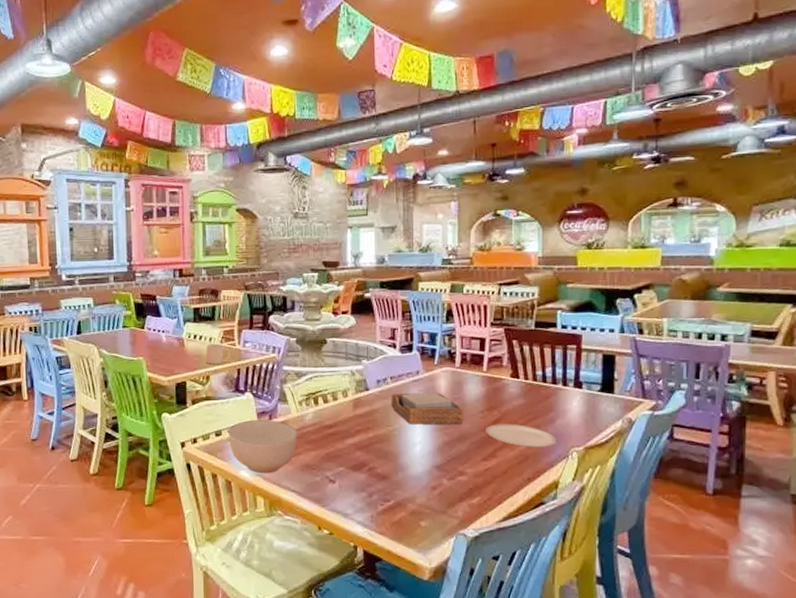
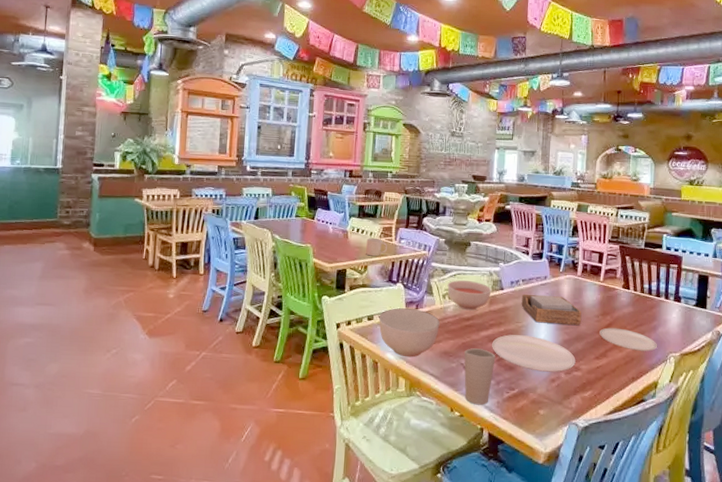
bowl: none [303,383,355,417] -> present [447,280,492,311]
cup: none [329,458,366,521] -> present [464,348,496,405]
plate: none [360,440,459,479] -> present [492,335,576,372]

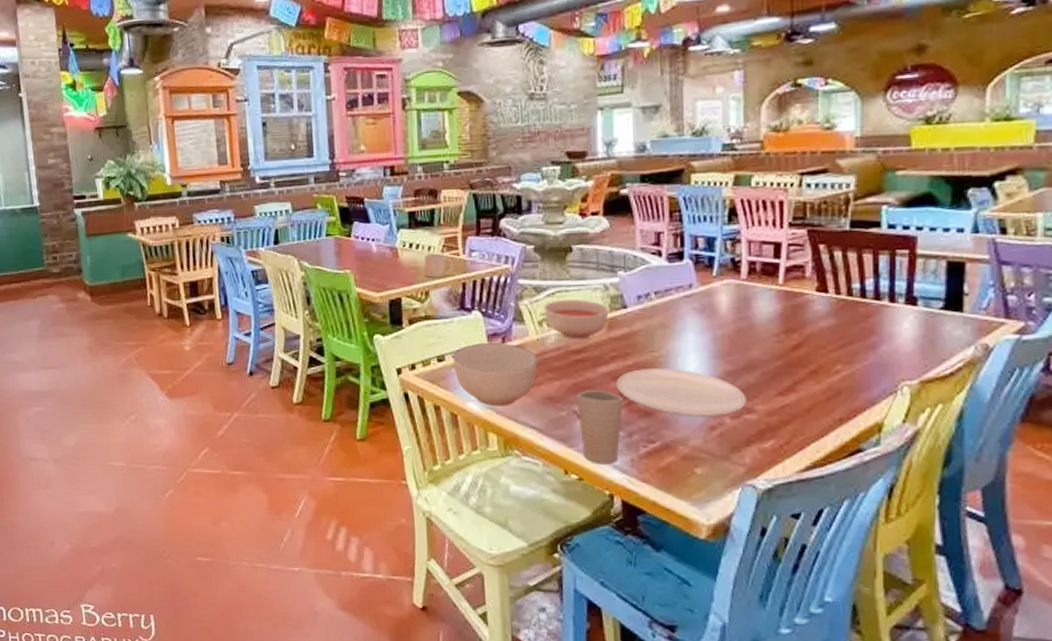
napkin holder: present [521,294,582,326] -> none [655,310,752,351]
plate: present [599,327,657,352] -> none [782,350,879,381]

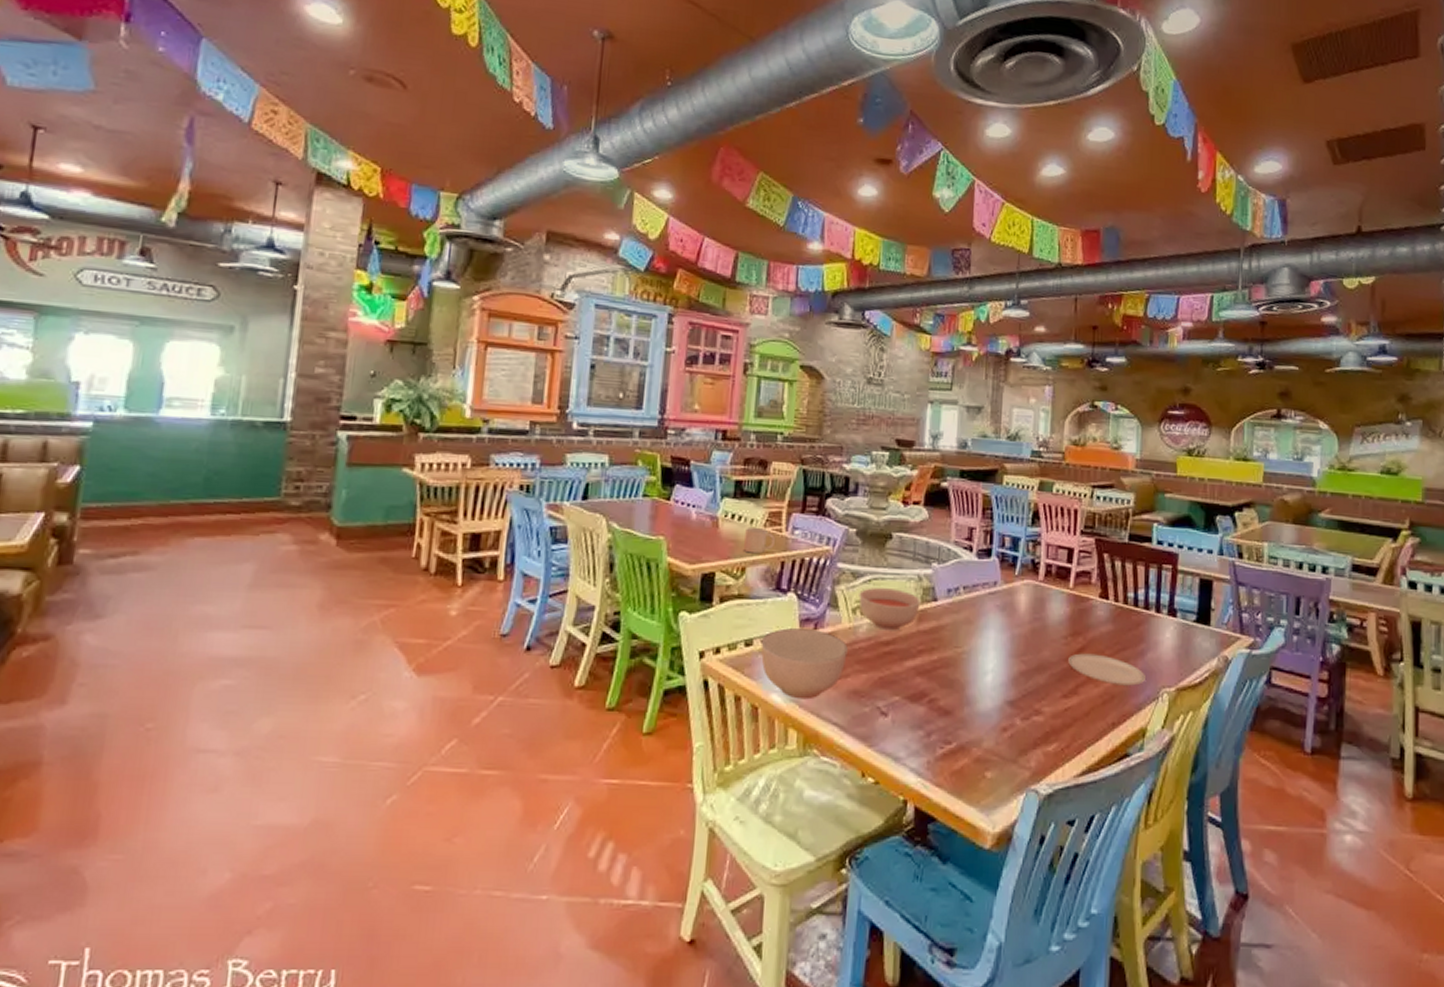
cup: present [577,390,624,465] -> none [881,685,926,767]
plate: present [616,368,747,417] -> none [920,665,1036,718]
plate: none [782,350,879,381] -> present [1068,653,1145,686]

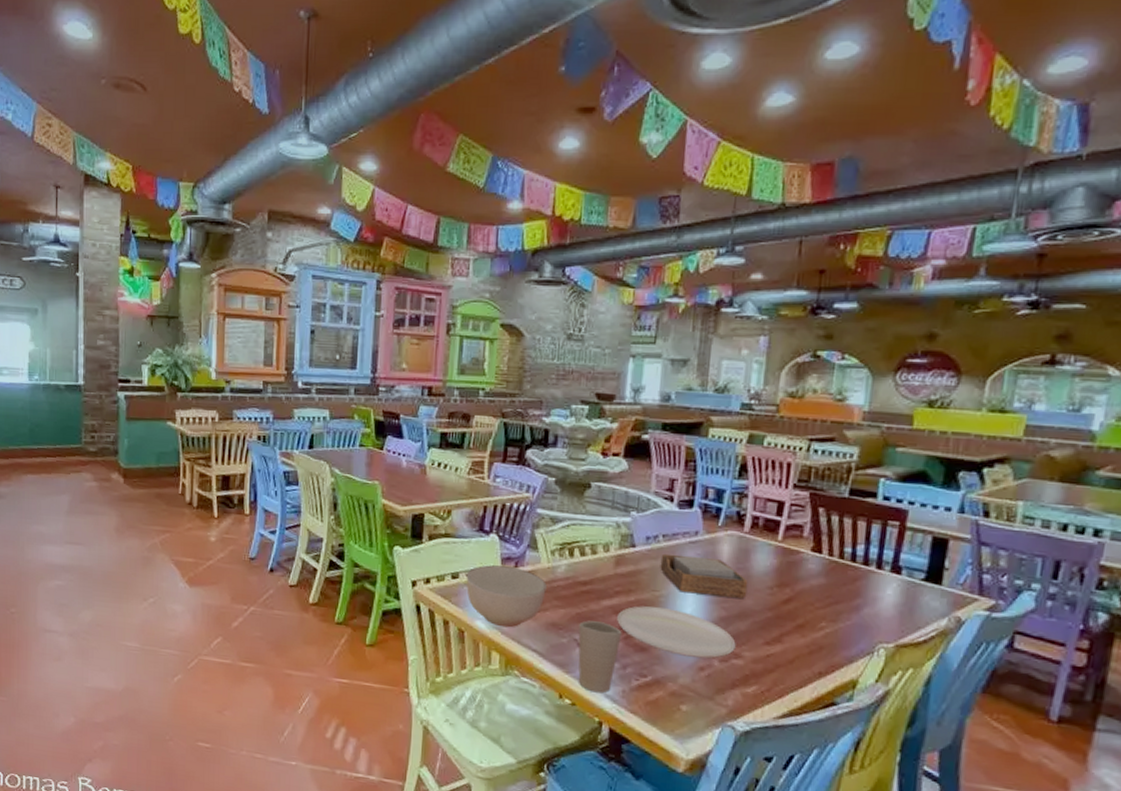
mug: present [744,528,776,554] -> none [450,475,479,499]
bowl: present [858,588,921,631] -> none [557,532,619,573]
cup: none [881,685,926,767] -> present [578,620,622,694]
plate: none [920,665,1036,718] -> present [617,606,736,659]
napkin holder: none [961,606,1045,651] -> present [660,553,748,599]
plate: present [1068,653,1145,686] -> none [773,604,860,639]

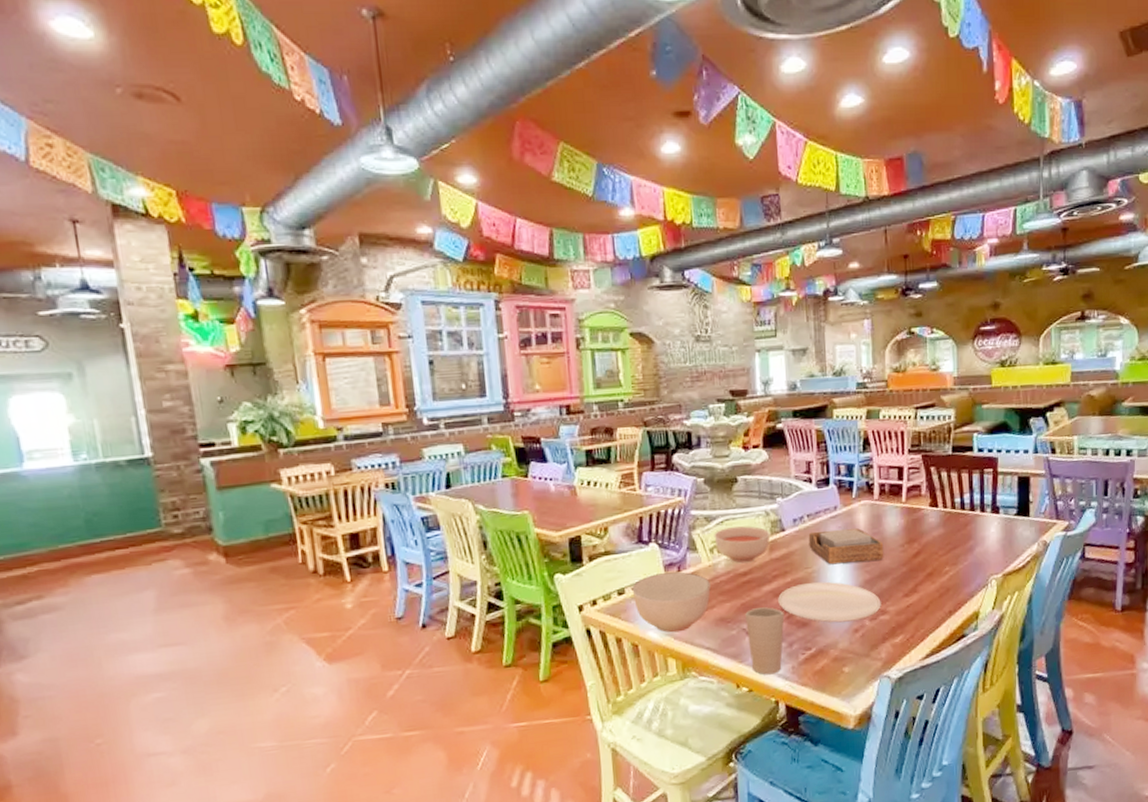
bowl: none [557,532,619,573] -> present [714,526,770,564]

